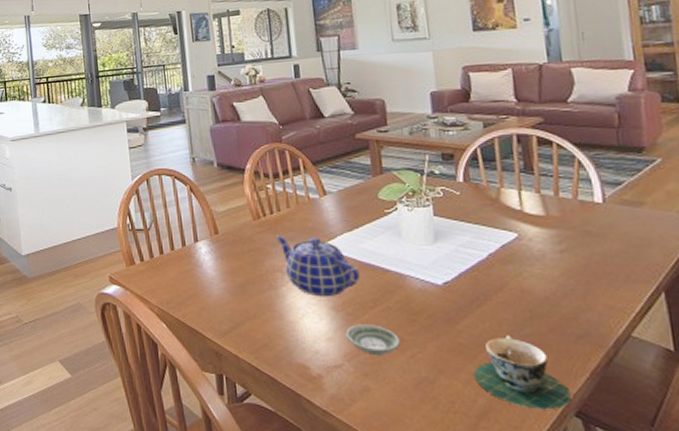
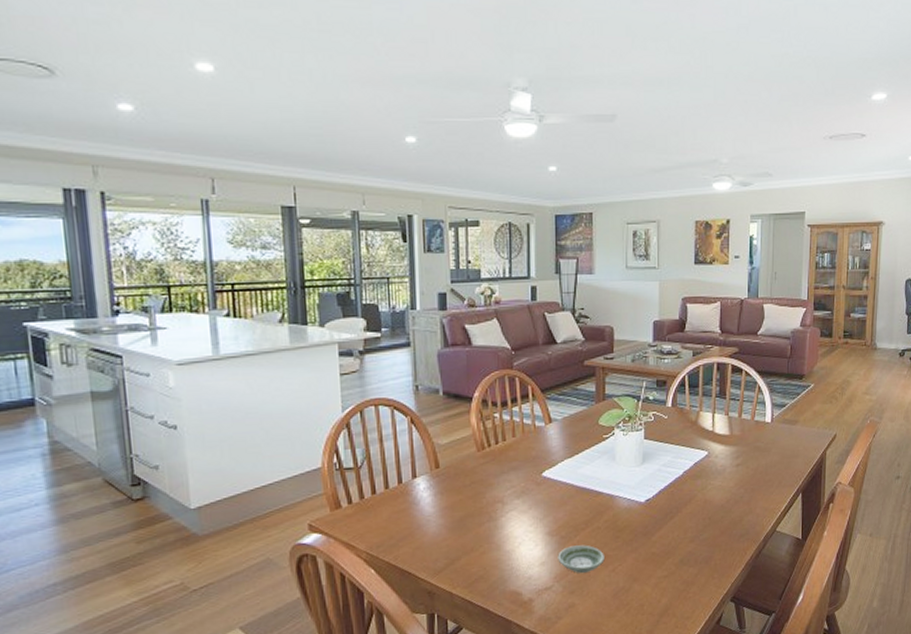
teapot: present [276,235,360,297] -> none [499,465,575,524]
teacup: present [473,335,571,410] -> none [661,540,730,601]

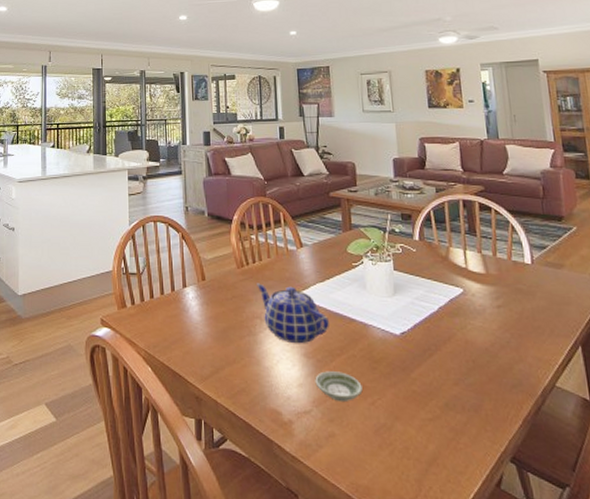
teapot: none [499,465,575,524] -> present [257,283,329,344]

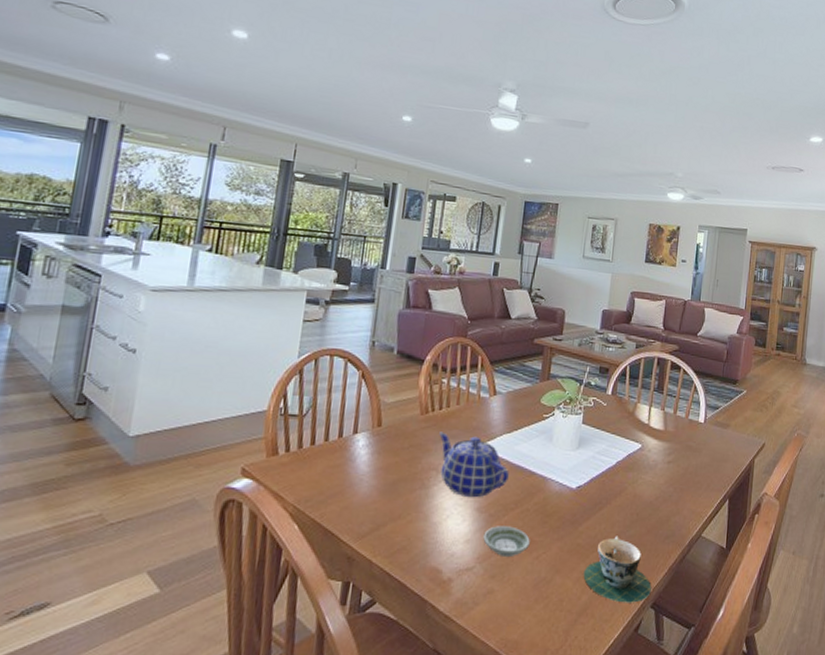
teacup: none [425,383,507,456] -> present [583,536,652,603]

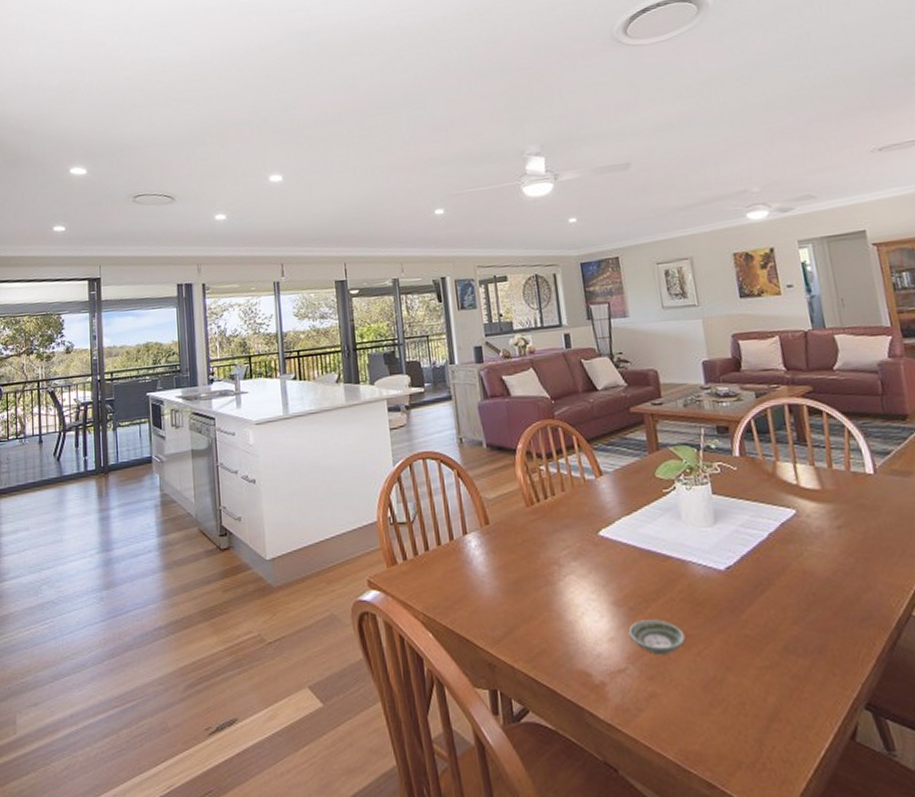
teapot: present [439,431,509,498] -> none [551,522,641,591]
teacup: present [583,536,652,603] -> none [761,622,860,704]

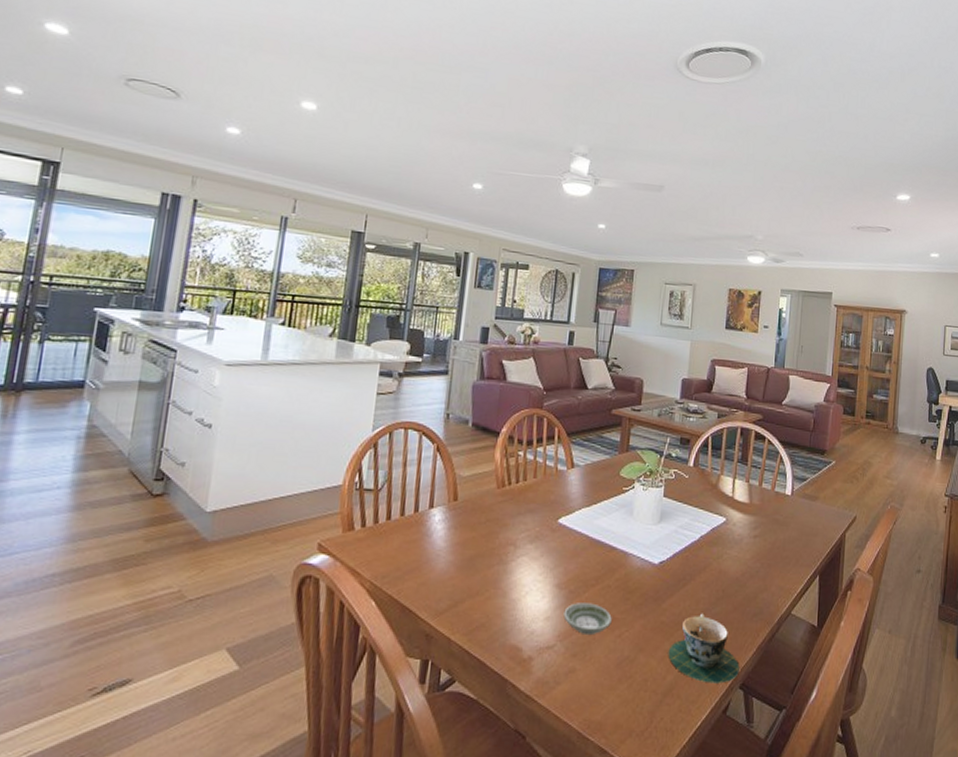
teacup: none [761,622,860,704] -> present [668,613,740,683]

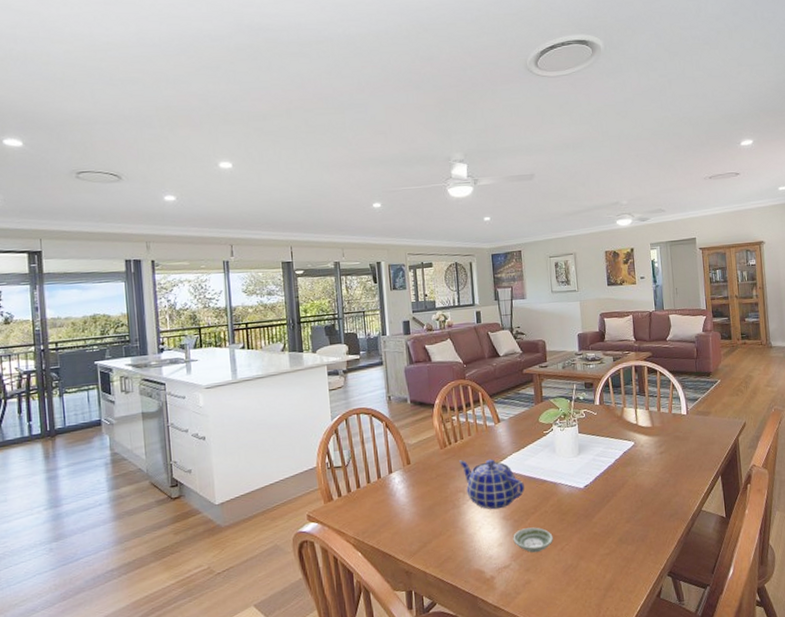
teapot: none [516,506,589,574] -> present [459,459,525,510]
teacup: present [668,613,740,683] -> none [604,521,666,576]

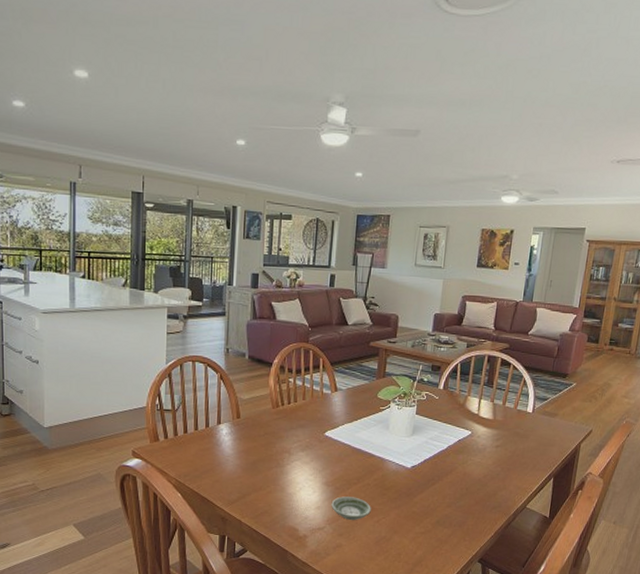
teapot: present [459,459,525,510] -> none [289,422,351,475]

